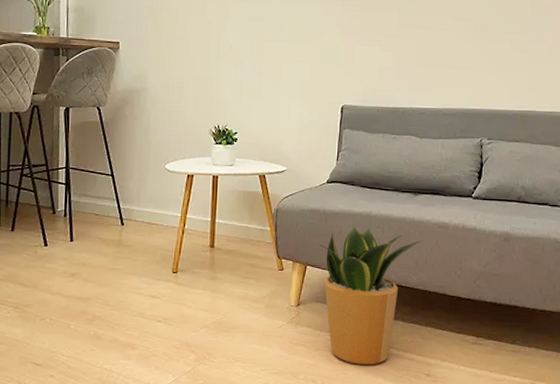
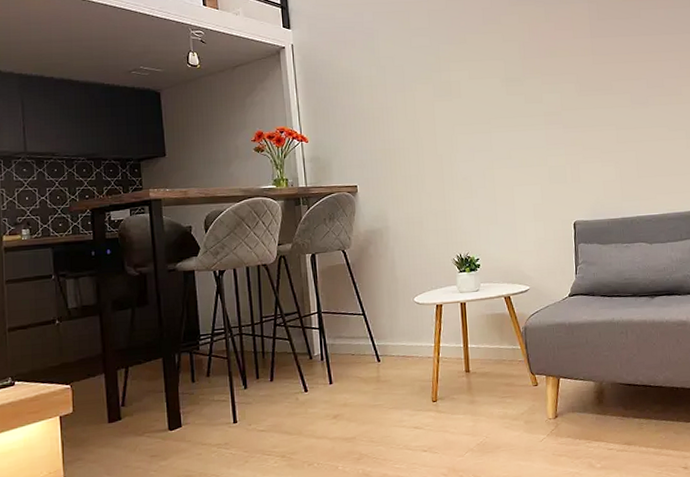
potted plant: present [317,226,423,365] -> none [566,334,665,467]

